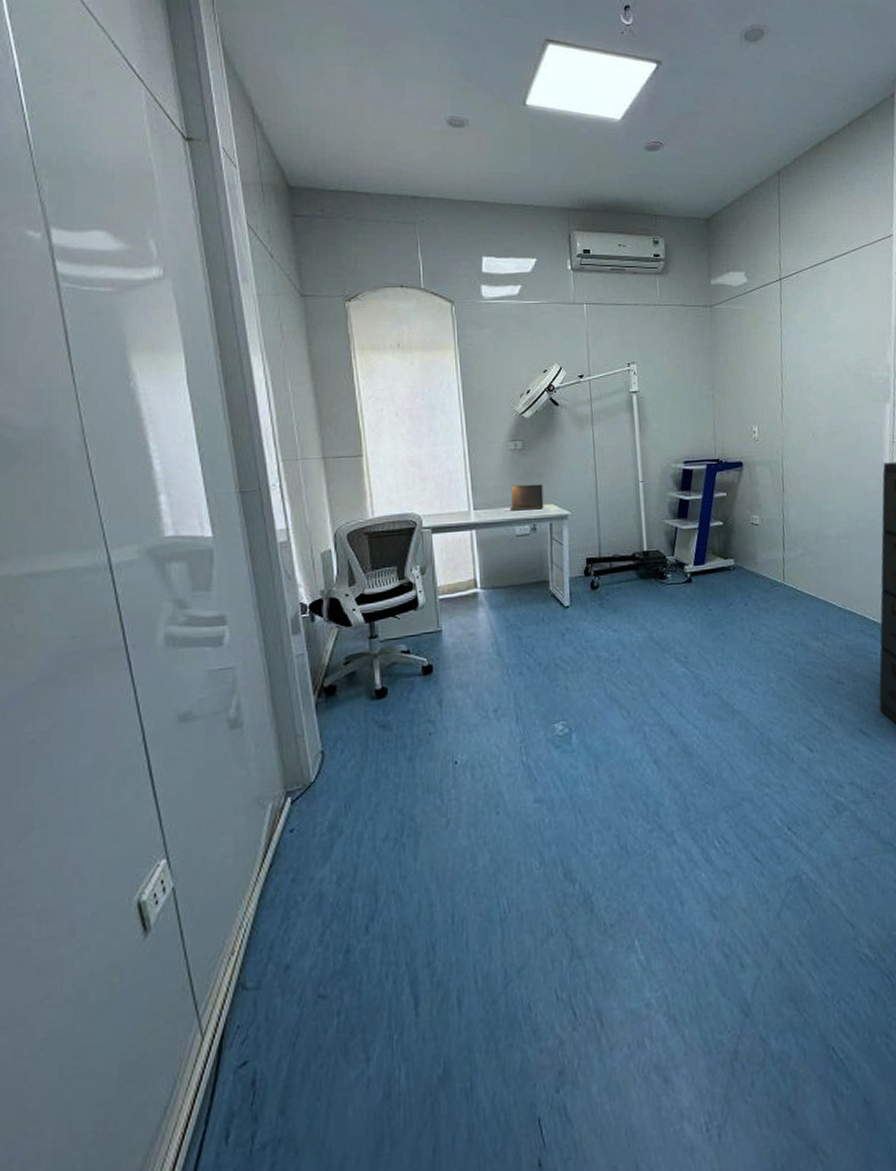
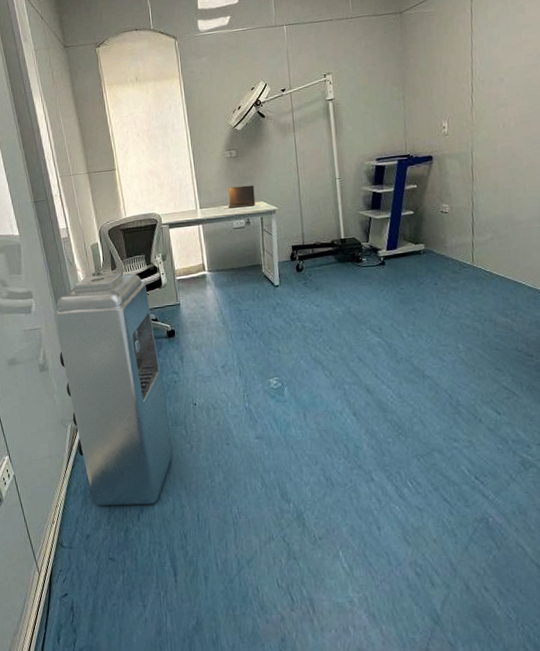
water dispenser: none [257,590,421,919] -> present [53,273,173,505]

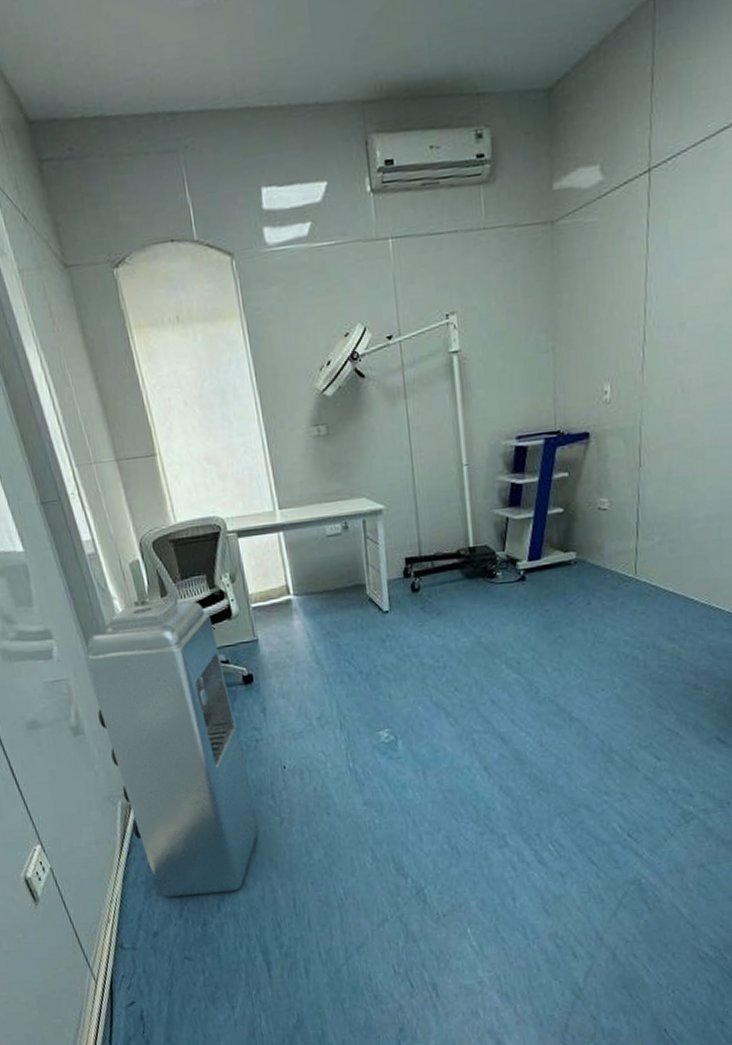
laptop: present [227,185,256,209] -> none [317,475,355,508]

